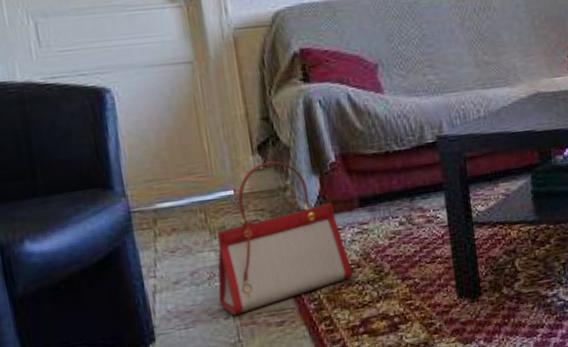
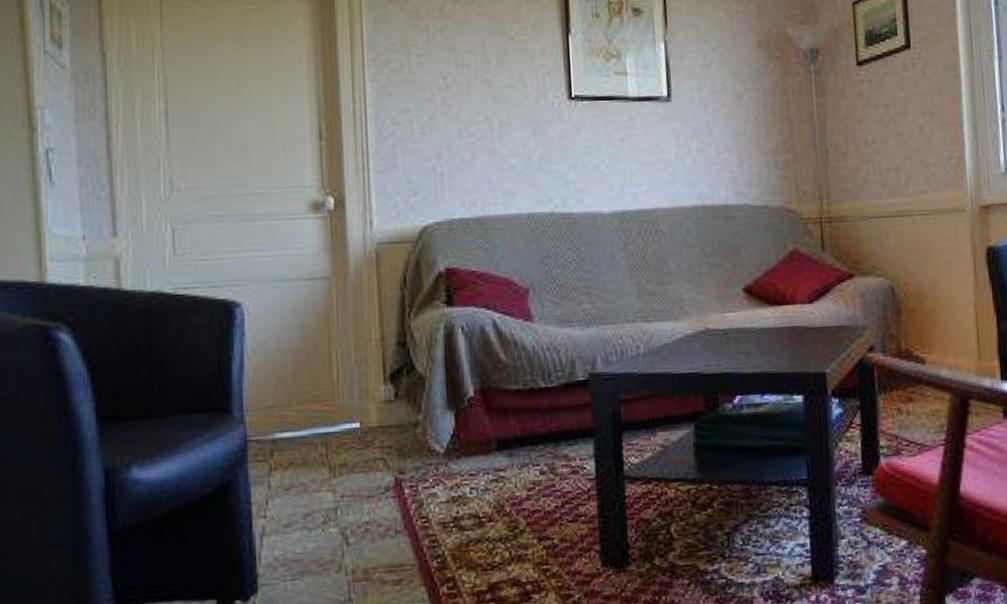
handbag: present [217,161,353,316] -> none [332,392,484,569]

